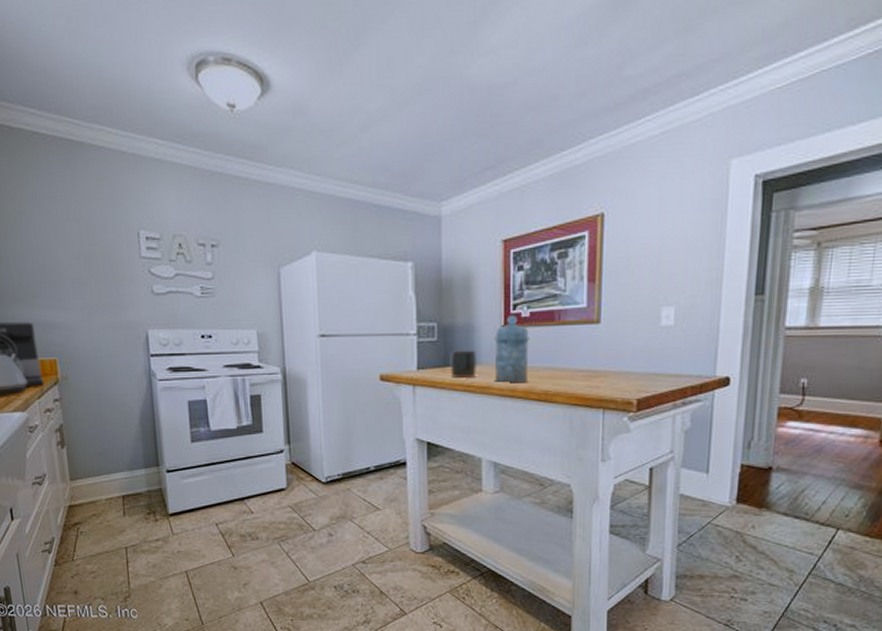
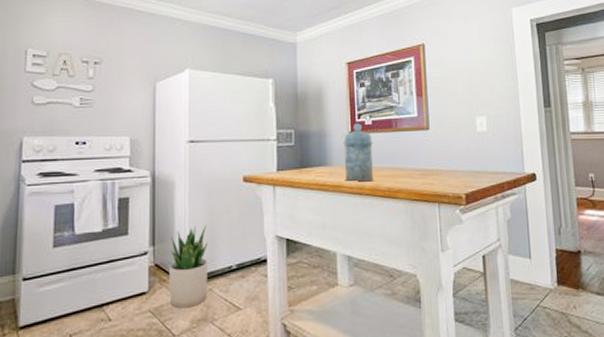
planter: none [306,425,345,506] -> present [169,225,209,309]
mug: present [450,350,477,378] -> none [306,153,329,178]

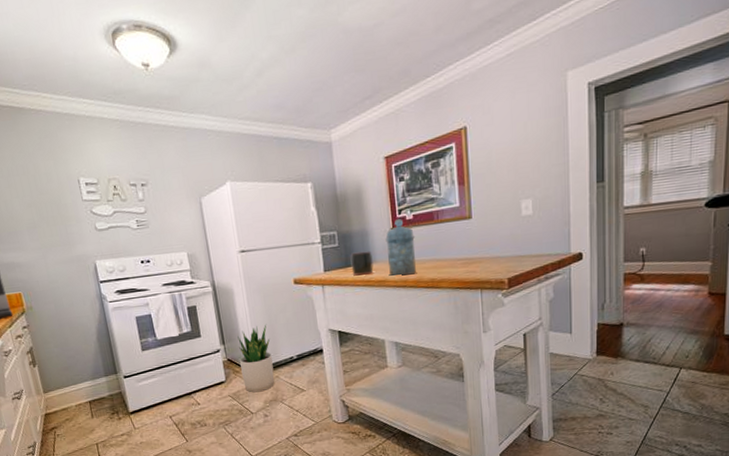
mug: none [306,153,329,178] -> present [350,250,374,276]

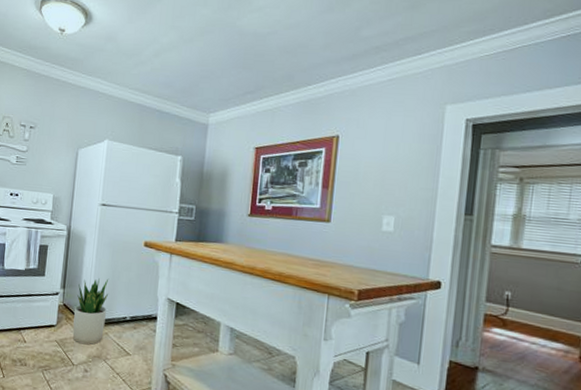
mug: present [350,250,374,276] -> none [202,229,226,254]
canister: present [385,219,416,276] -> none [239,207,270,264]

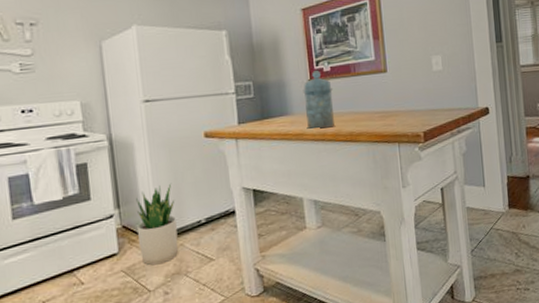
canister: none [239,207,270,264] -> present [303,70,334,129]

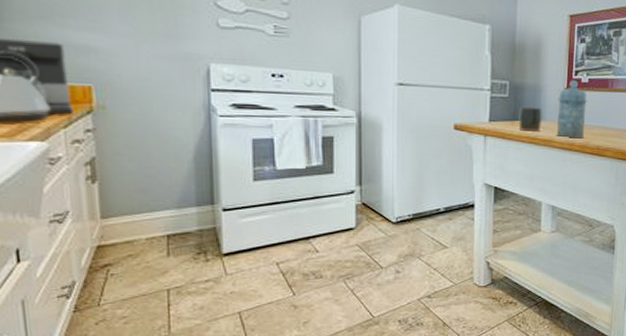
planter: present [136,183,179,266] -> none [377,169,417,244]
mug: none [266,102,291,129] -> present [518,106,542,132]

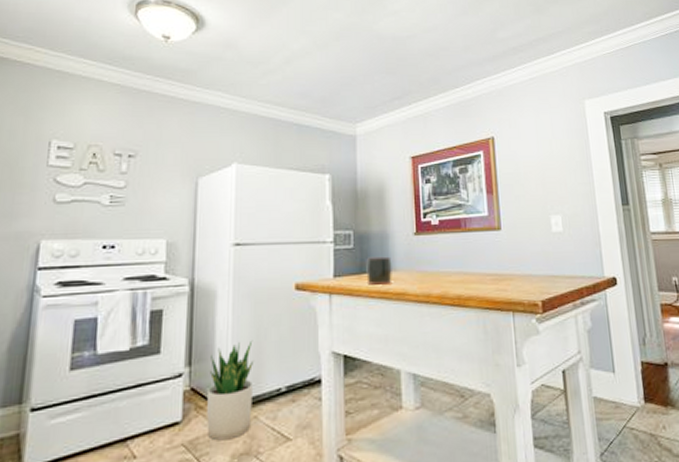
planter: none [377,169,417,244] -> present [207,340,255,441]
canister: present [557,80,587,139] -> none [407,223,441,289]

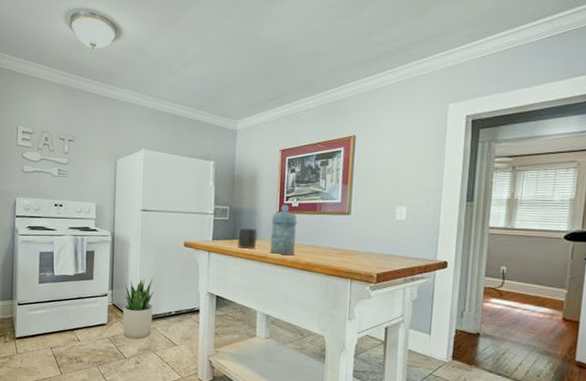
canister: none [407,223,441,289] -> present [270,205,297,256]

